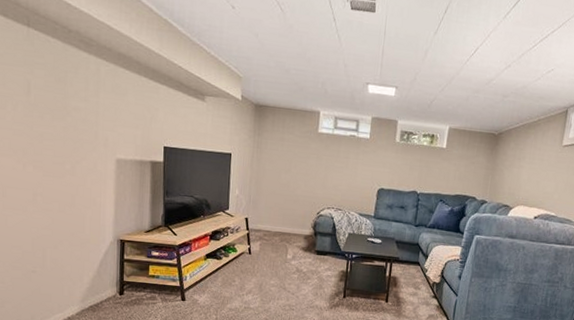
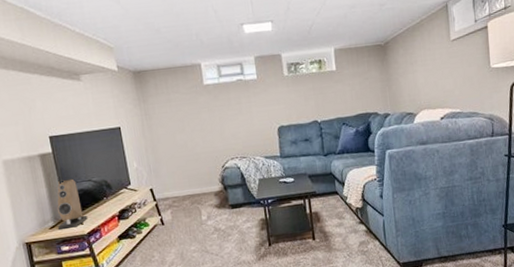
speaker: none [153,189,182,237] -> present [57,178,88,231]

